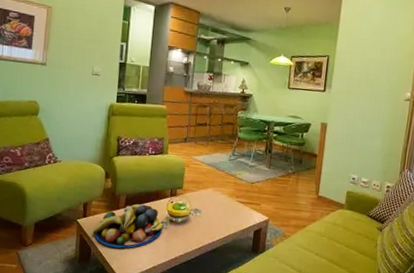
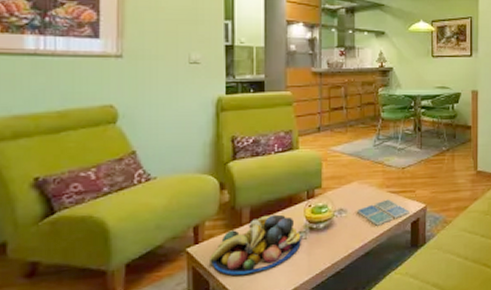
drink coaster: none [208,207,254,229] -> present [356,199,410,226]

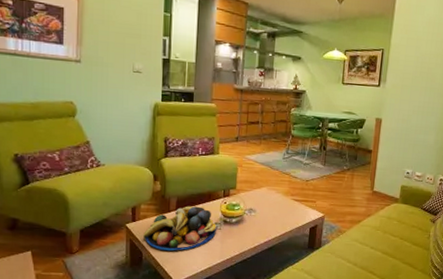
drink coaster: present [356,199,410,226] -> none [263,205,310,227]

